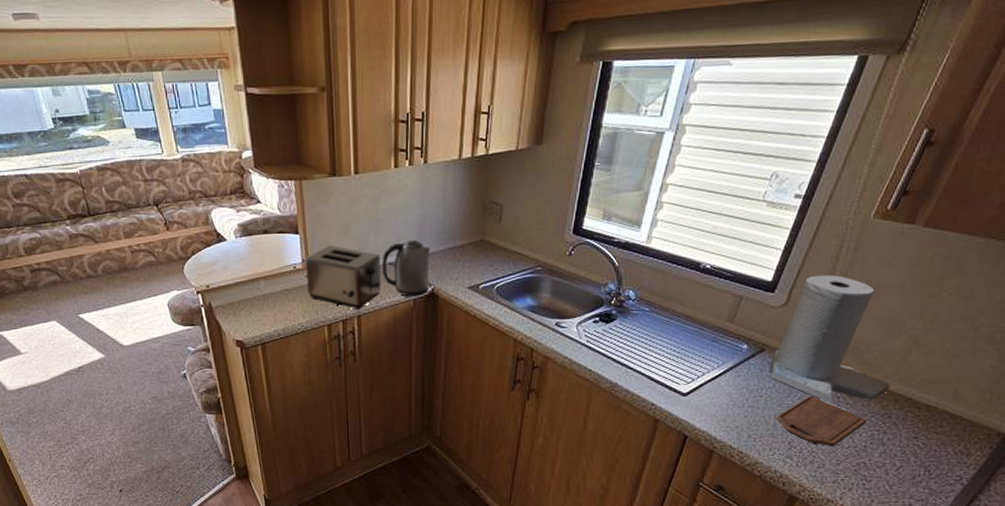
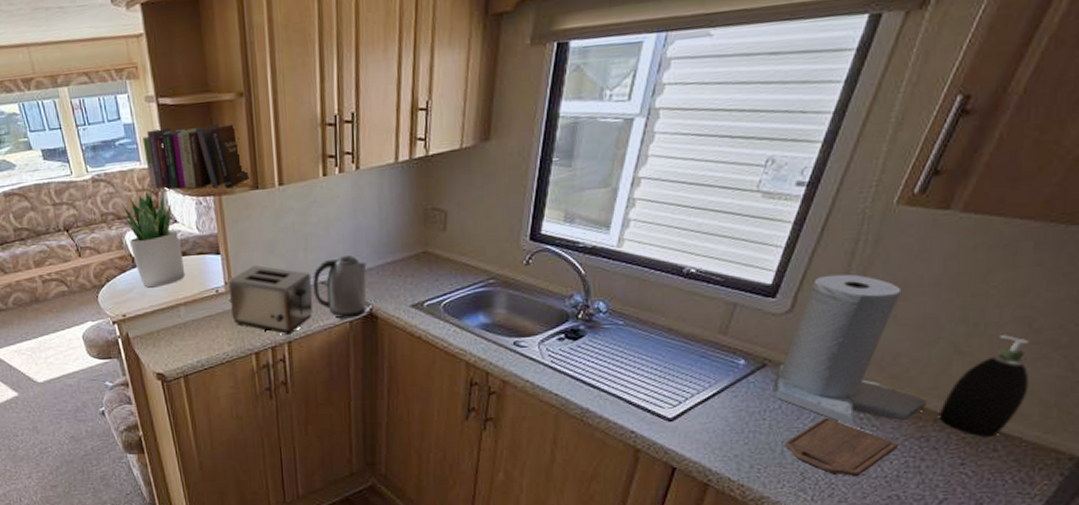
planter: none [209,168,266,262] -> present [121,186,185,288]
books: none [230,114,328,174] -> present [142,124,249,190]
soap dispenser: none [899,331,972,416] -> present [938,335,1030,437]

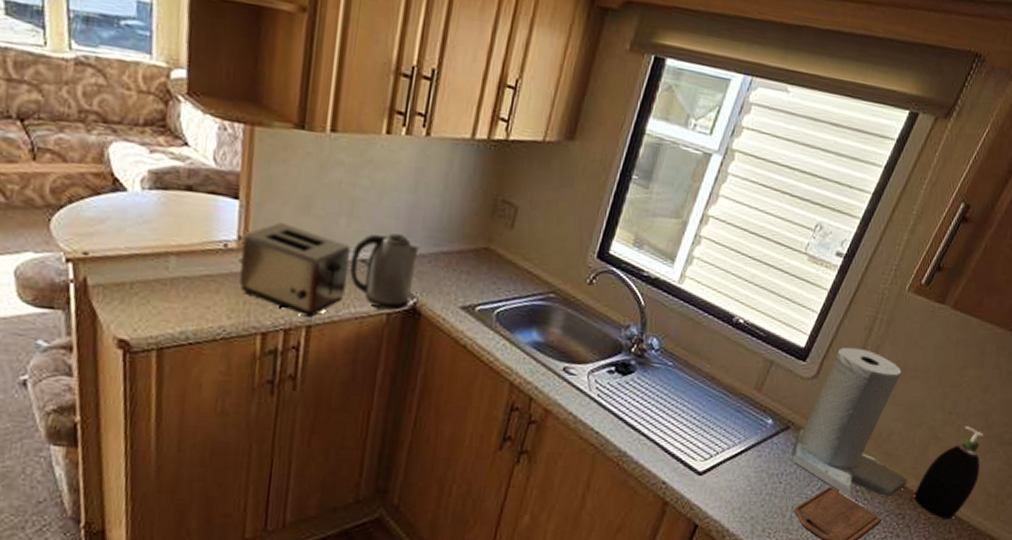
planter: present [121,186,185,288] -> none [112,90,187,225]
books: present [142,124,249,190] -> none [158,18,296,119]

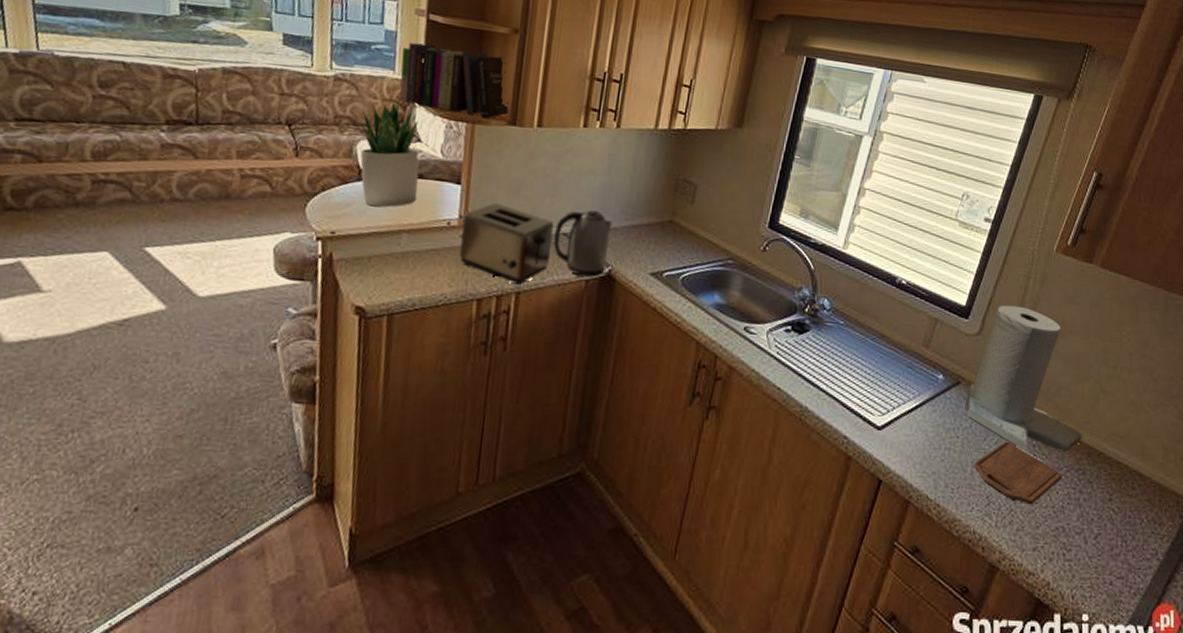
planter: none [112,90,187,225] -> present [360,98,419,207]
books: none [158,18,296,119] -> present [399,42,509,118]
soap dispenser: present [913,426,984,520] -> none [1091,380,1153,475]

